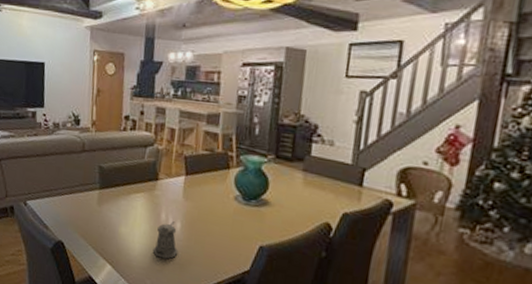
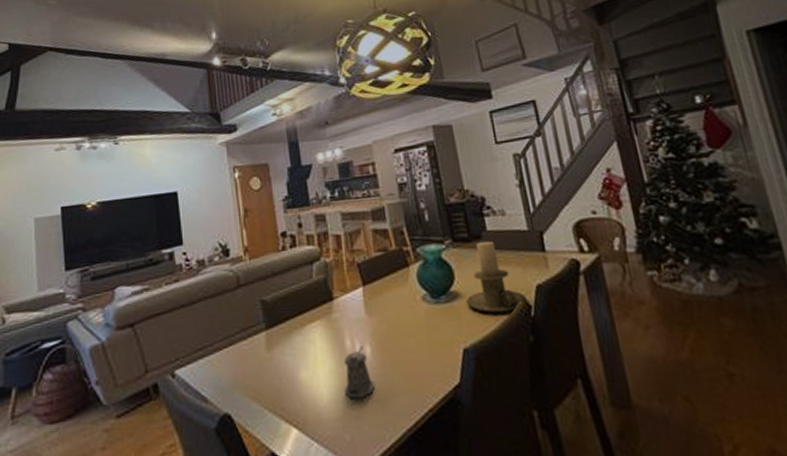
candle holder: none [273,163,331,228] -> present [466,240,528,313]

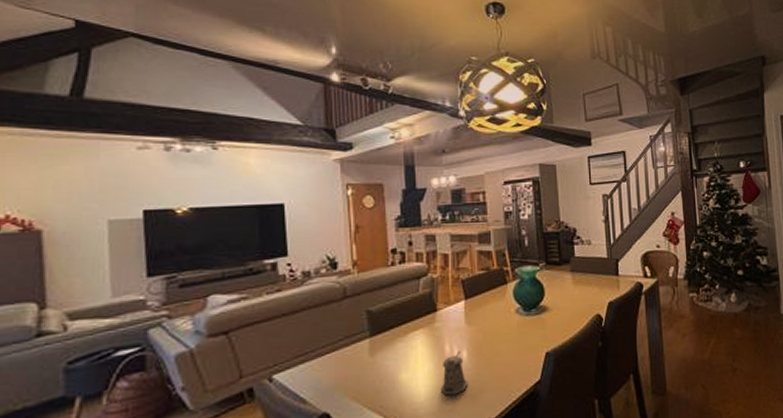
candle holder: present [466,240,528,313] -> none [552,265,601,324]

